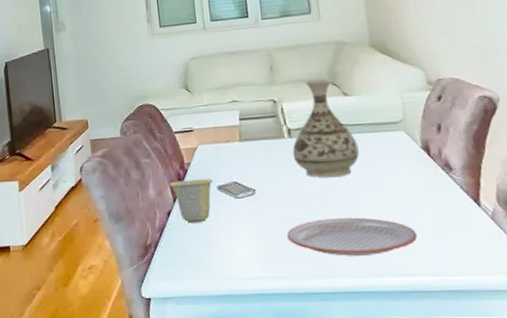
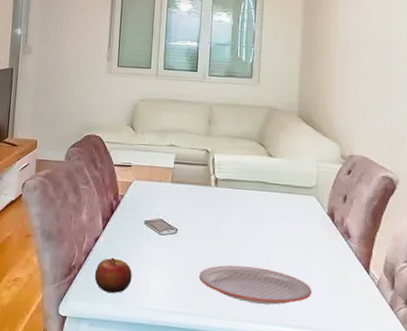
cup: present [169,178,214,224] -> none [101,210,142,253]
apple: none [173,230,214,268] -> present [94,257,132,294]
vase: present [292,79,359,178] -> none [216,138,274,229]

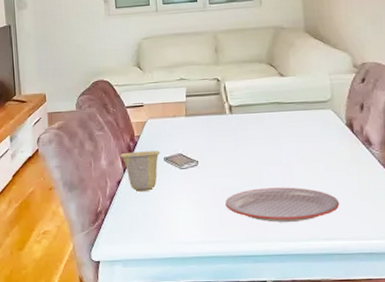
apple: present [94,257,132,294] -> none [121,198,159,233]
cup: none [101,210,142,253] -> present [120,150,161,193]

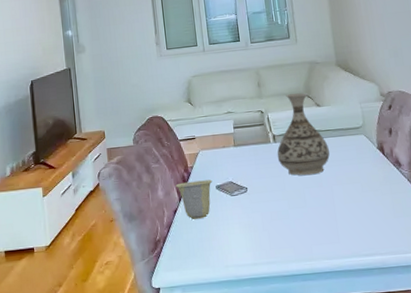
plate: present [224,187,340,222] -> none [273,208,377,242]
vase: none [232,61,292,151] -> present [277,92,330,176]

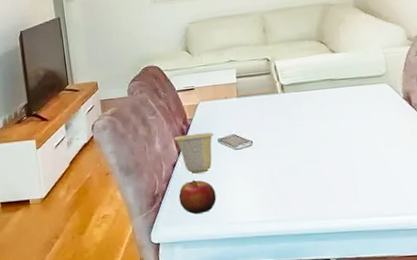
apple: none [179,225,214,259] -> present [178,180,217,215]
vase: present [277,92,330,176] -> none [285,38,347,129]

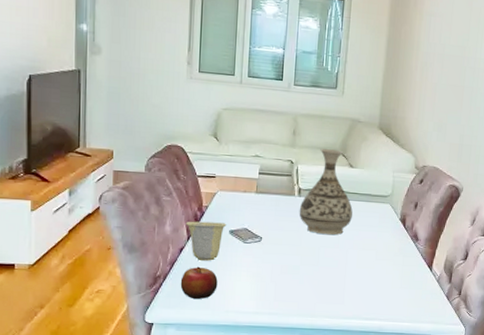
vase: none [285,38,347,129] -> present [299,149,353,235]

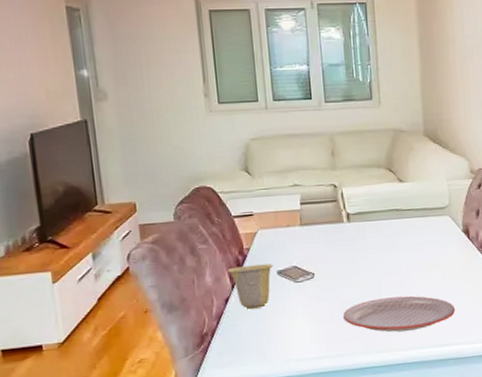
apple: present [180,266,218,300] -> none [230,316,273,354]
plate: none [281,268,383,302] -> present [342,296,456,333]
vase: present [299,149,353,235] -> none [350,165,410,260]

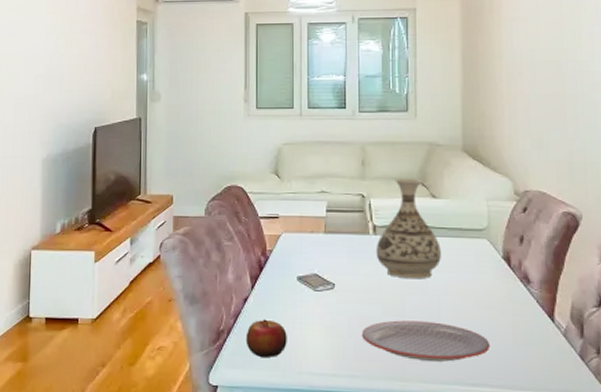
cup: present [227,263,274,310] -> none [249,267,294,314]
apple: none [230,316,273,354] -> present [246,319,287,358]
vase: none [350,165,410,260] -> present [376,179,441,279]

